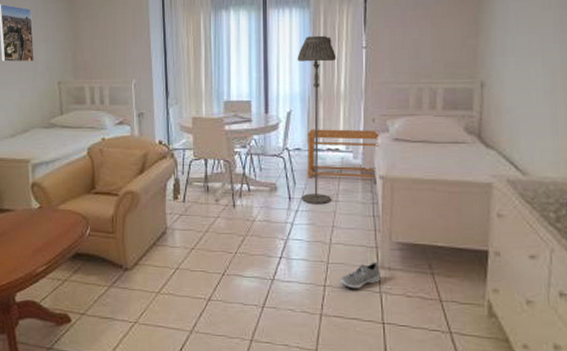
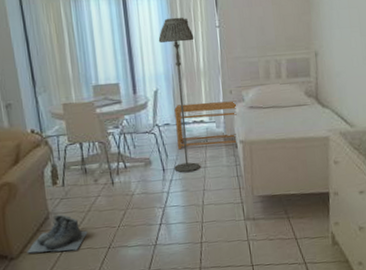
boots: none [141,230,203,271] -> present [27,214,88,254]
sneaker: present [340,261,380,289] -> none [213,214,247,241]

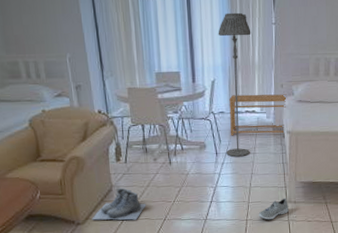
sneaker: none [213,214,247,241] -> present [258,198,289,220]

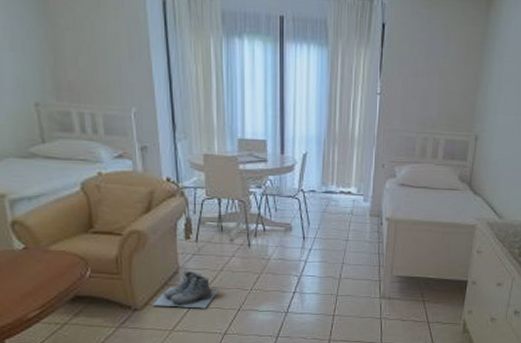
floor lamp: present [218,12,251,157] -> none [314,76,352,243]
side table: present [229,94,287,136] -> none [322,172,388,220]
sneaker: present [258,198,289,220] -> none [347,292,382,317]

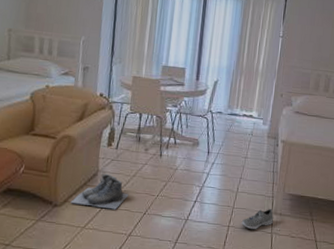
sneaker: none [347,292,382,317] -> present [241,208,273,230]

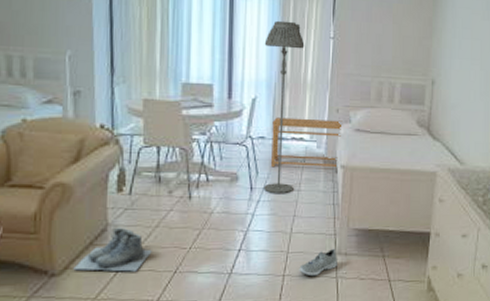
floor lamp: none [218,21,259,159] -> present [264,20,305,193]
side table: none [225,97,285,142] -> present [271,117,343,168]

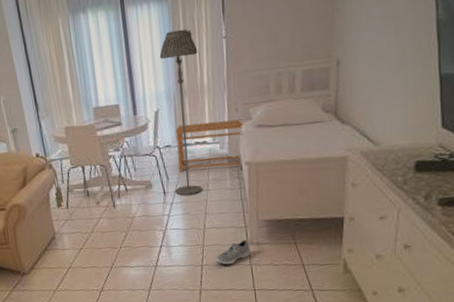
boots: present [73,227,152,272] -> none [37,234,92,270]

